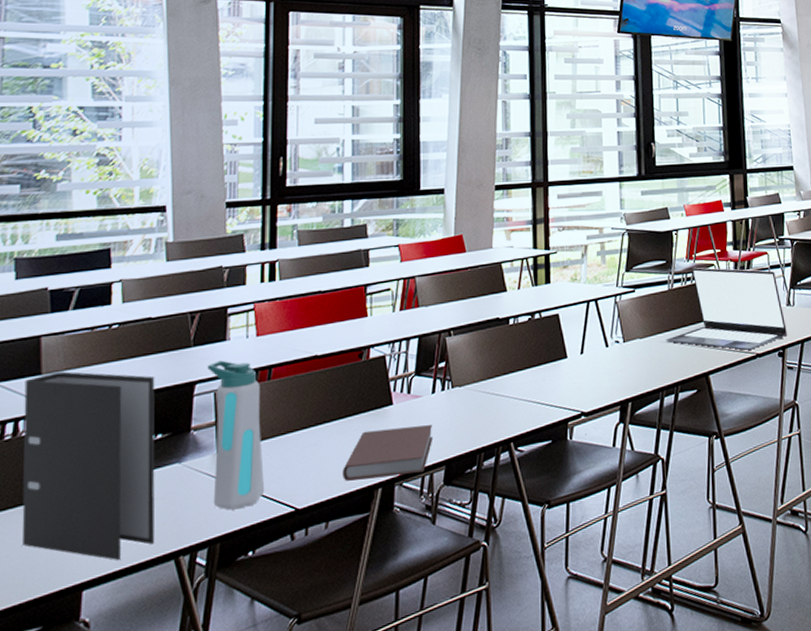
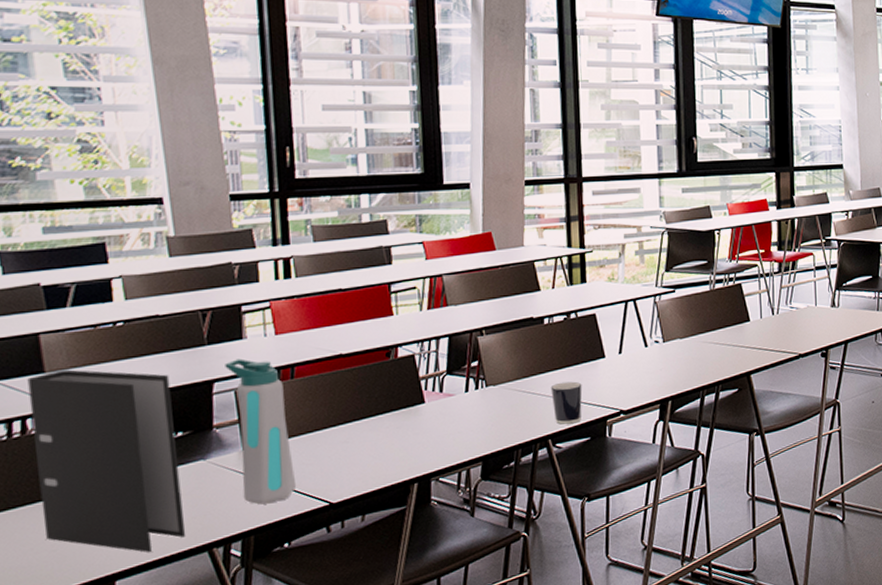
book: present [343,425,433,481] -> none [376,423,469,477]
mug: none [514,382,545,427] -> present [550,381,583,424]
laptop: present [666,267,788,350] -> none [707,267,832,351]

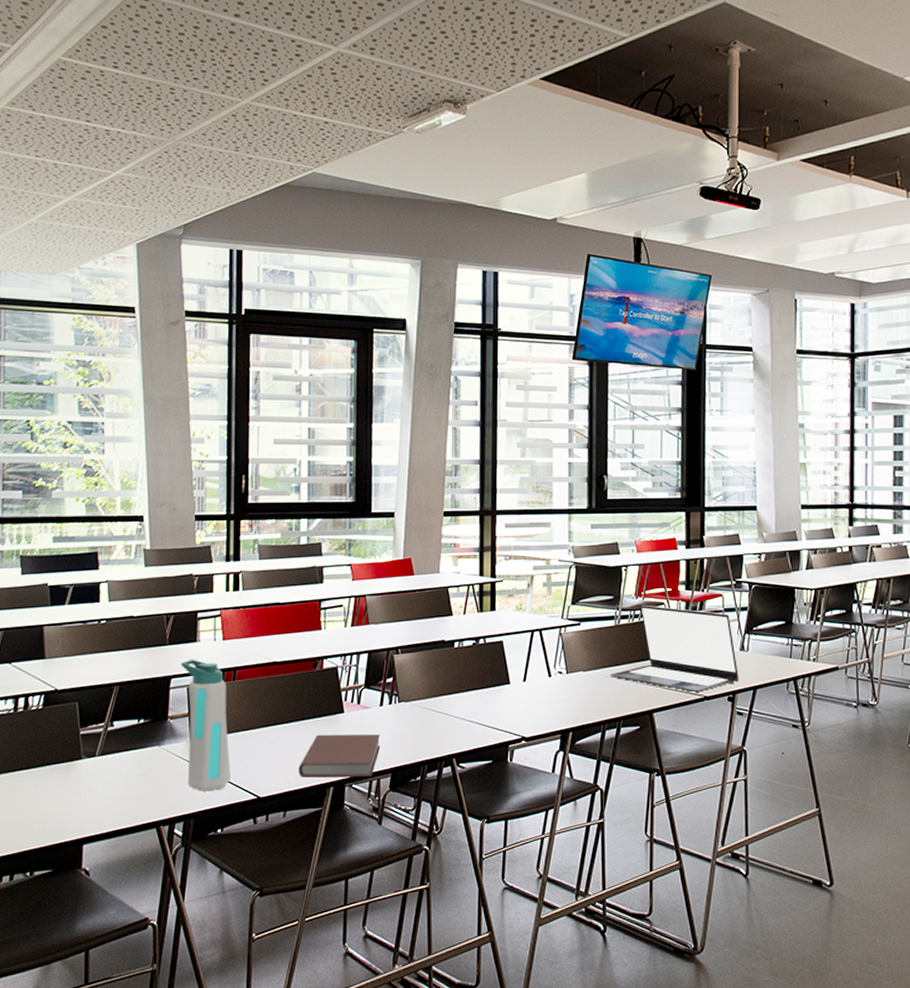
binder: present [27,369,185,552] -> none [32,657,139,822]
book: none [376,423,469,477] -> present [299,734,381,778]
mug: present [550,381,583,424] -> none [457,704,487,745]
laptop: none [707,267,832,351] -> present [610,604,740,692]

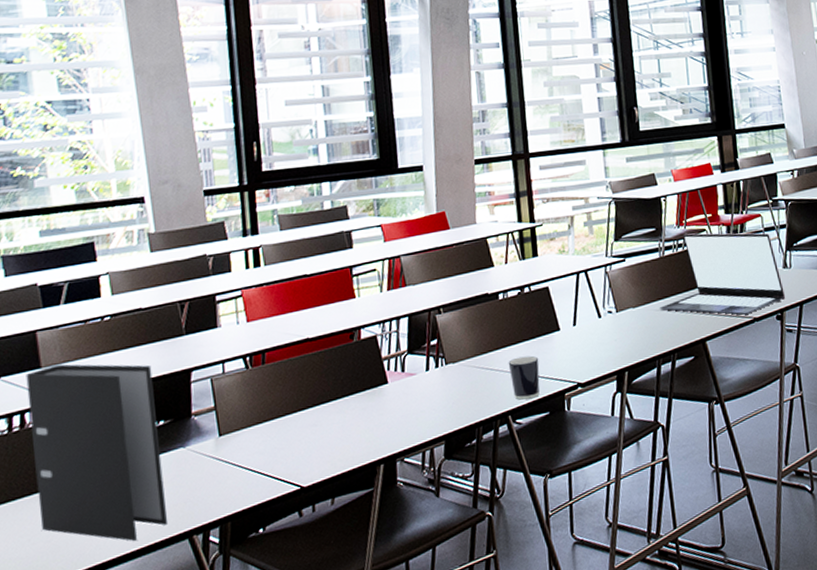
binder: none [32,657,139,822] -> present [26,364,167,541]
water bottle: present [181,659,231,791] -> none [201,346,270,490]
book: present [299,734,381,778] -> none [344,401,431,459]
mug: none [457,704,487,745] -> present [508,355,540,400]

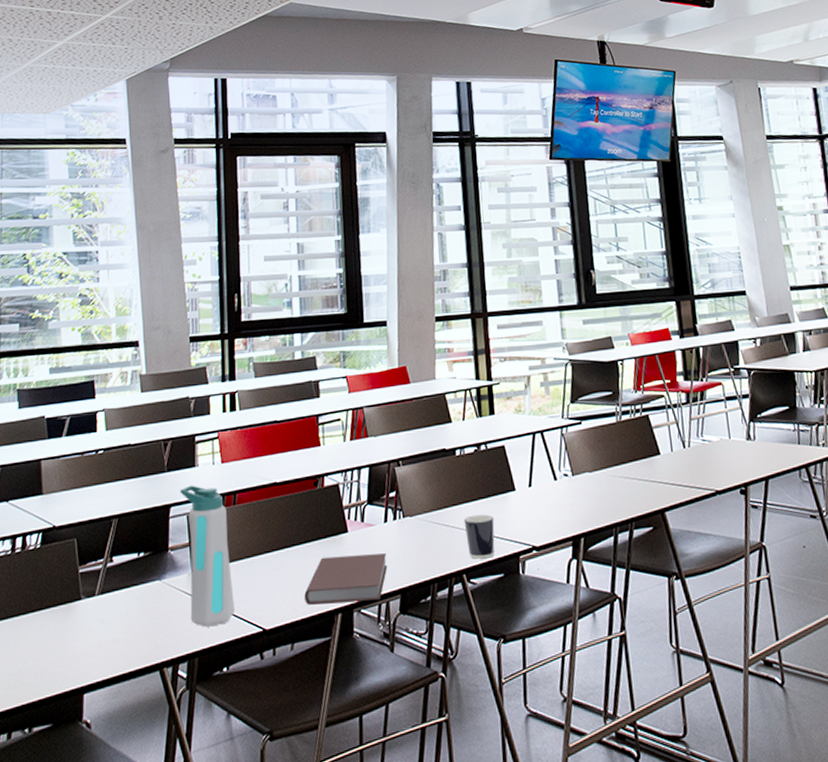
binder: present [26,364,167,541] -> none [30,492,141,668]
water bottle: none [201,346,270,490] -> present [180,485,236,627]
book: none [344,401,431,459] -> present [304,553,388,605]
laptop: present [660,233,786,315] -> none [617,398,750,487]

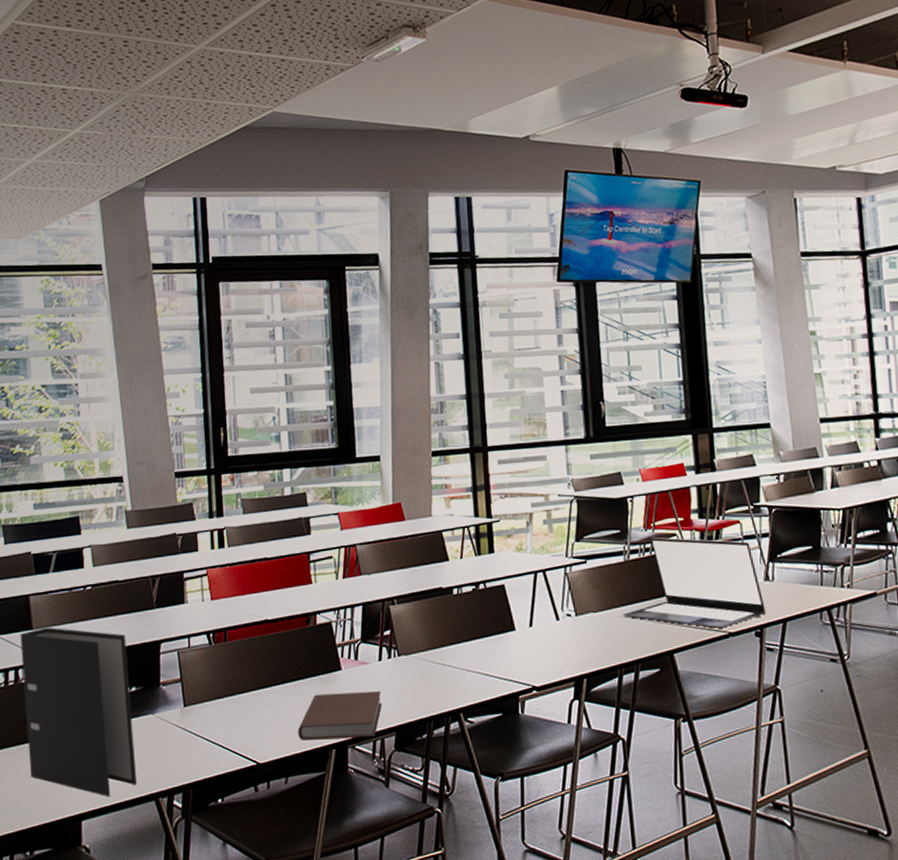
binder: none [30,492,141,668] -> present [20,627,137,796]
water bottle: present [180,485,236,627] -> none [170,621,229,760]
mug: present [464,514,495,559] -> none [461,654,493,698]
laptop: none [617,398,750,487] -> present [623,537,767,628]

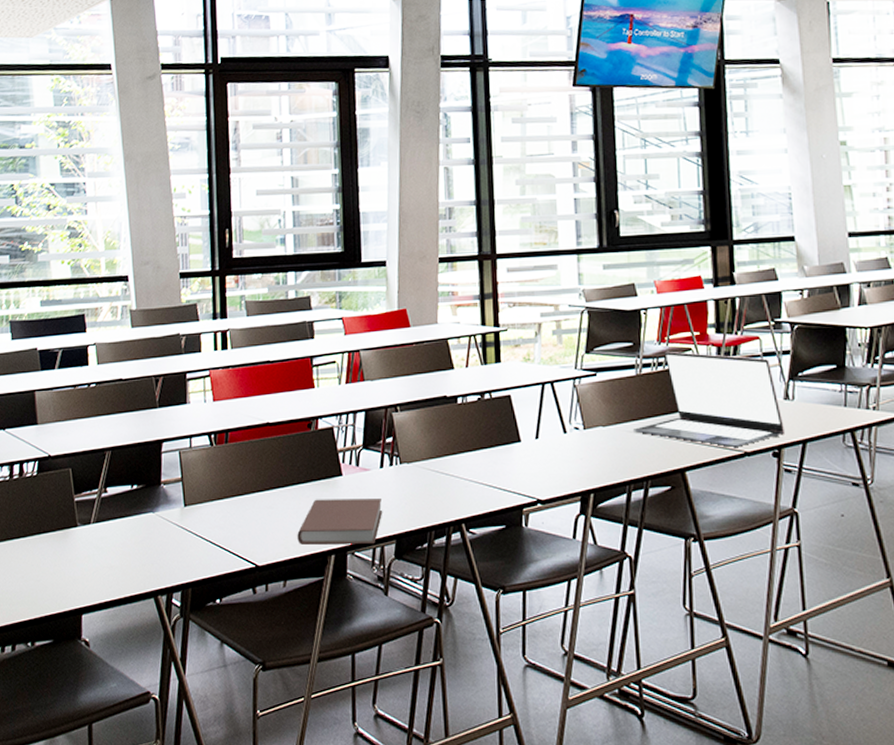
binder: present [20,627,137,796] -> none [25,423,136,592]

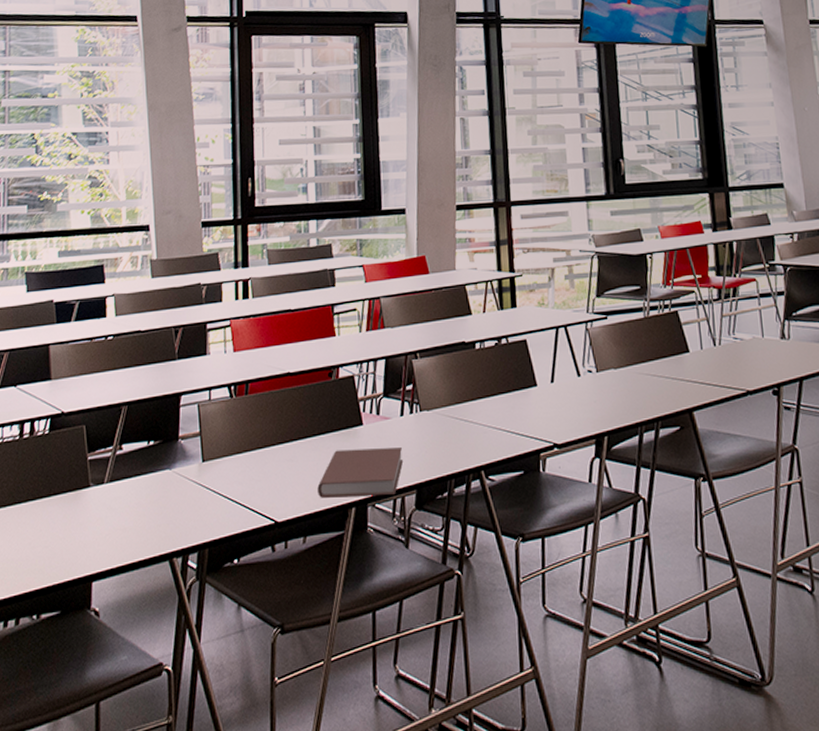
laptop: present [634,351,786,447] -> none [643,293,784,386]

